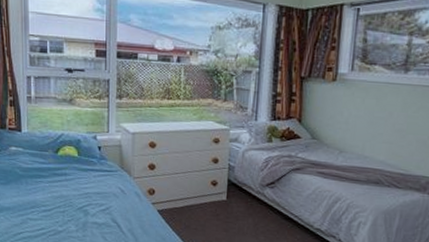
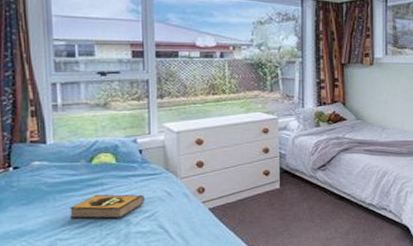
hardback book: none [39,183,101,207] -> present [70,194,144,219]

